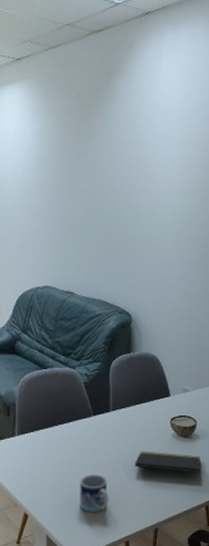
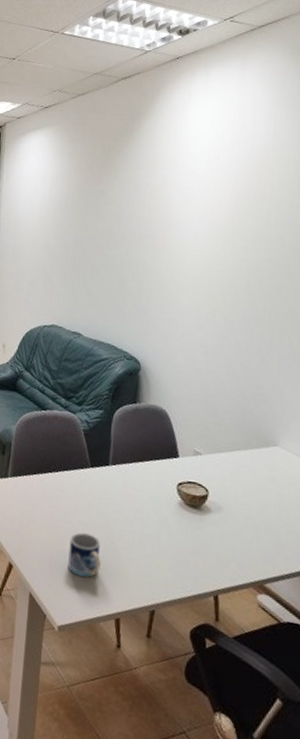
notepad: present [135,451,201,473] -> none [133,515,211,554]

